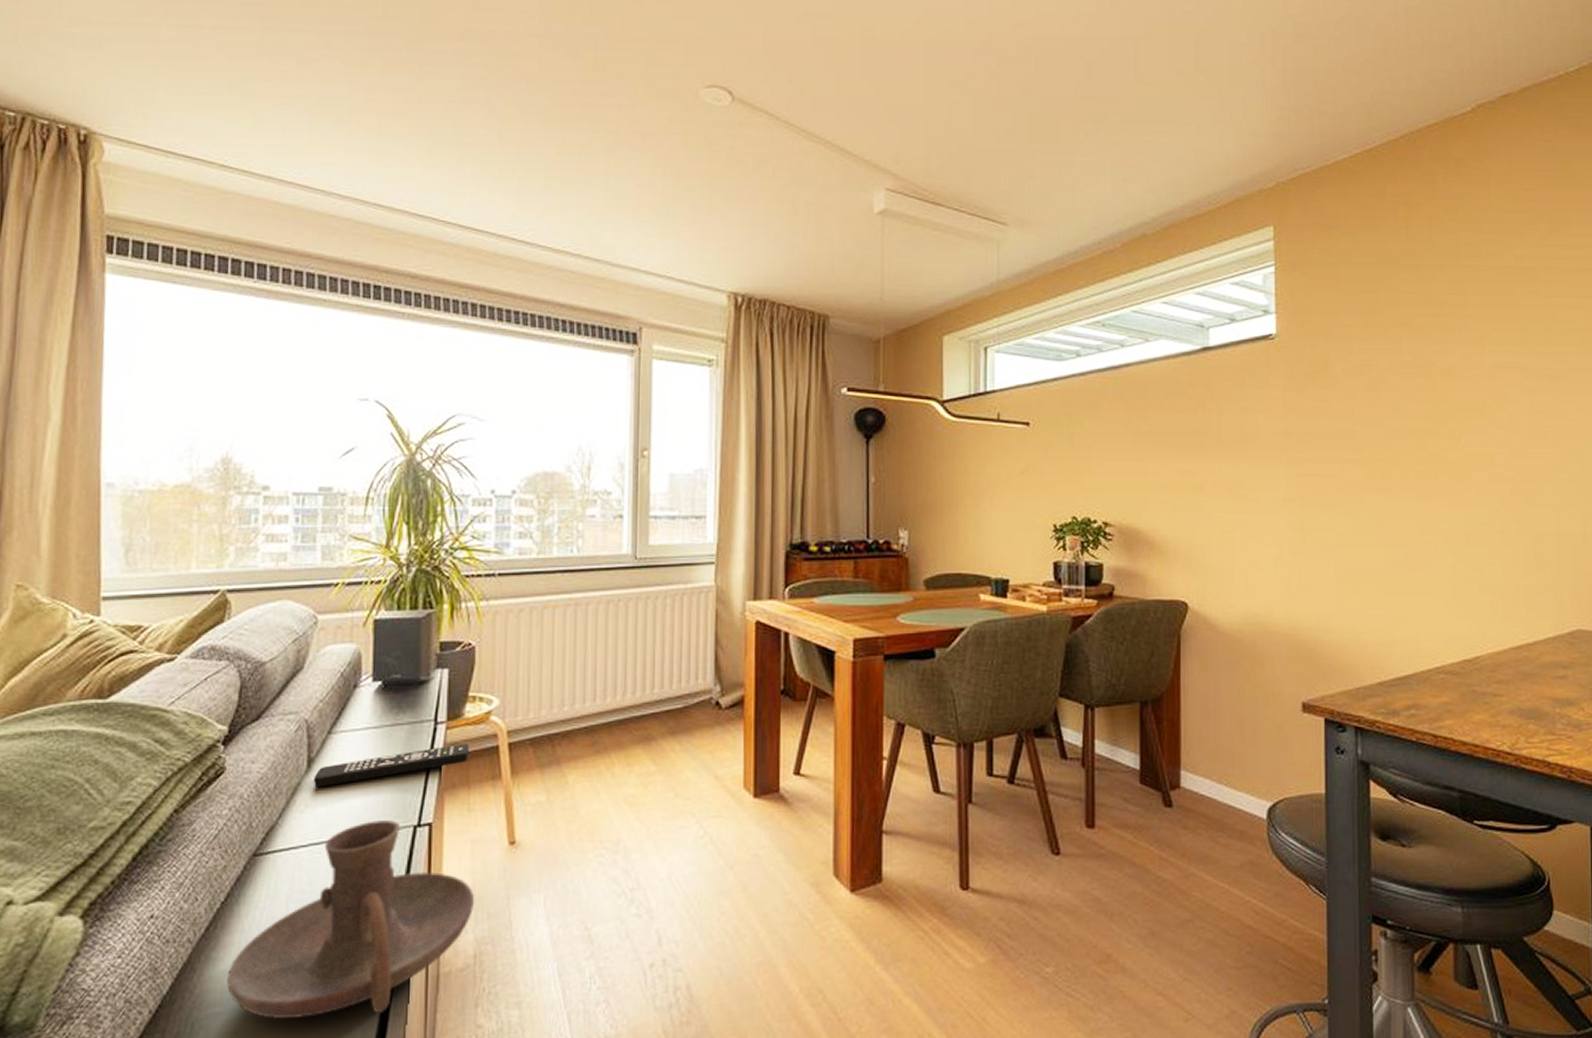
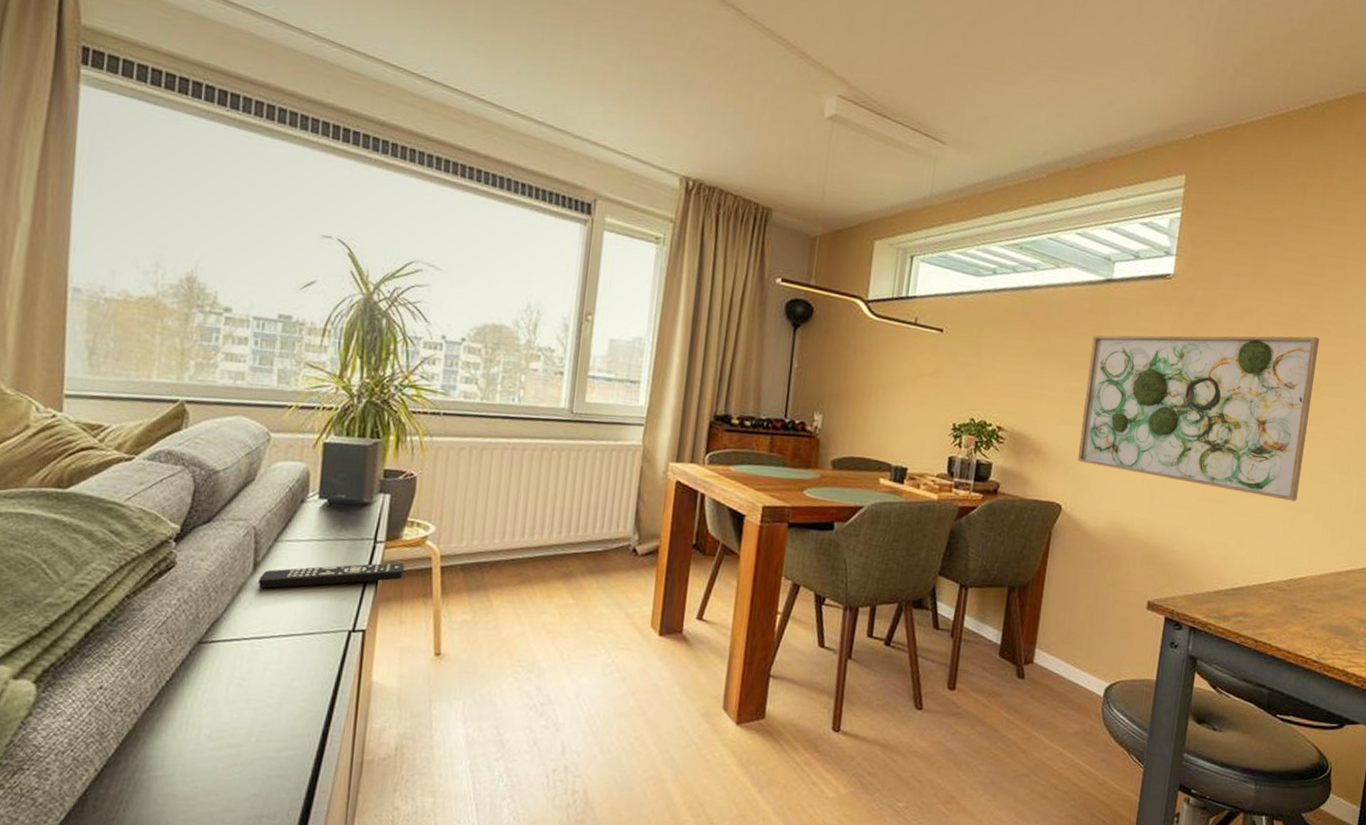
candle holder: present [226,820,475,1019] -> none [167,622,400,790]
wall art: none [1196,383,1456,570] -> present [1077,335,1319,501]

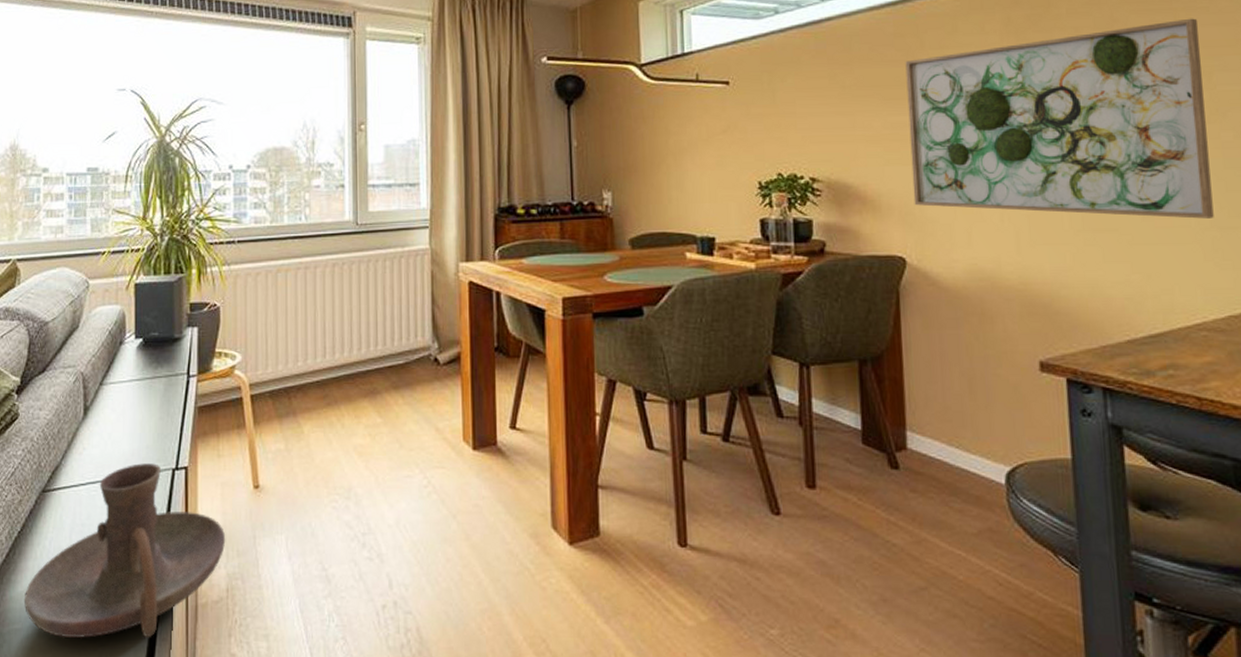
candle holder: none [167,622,400,790] -> present [23,463,226,638]
remote control: present [257,562,405,589] -> none [88,395,218,433]

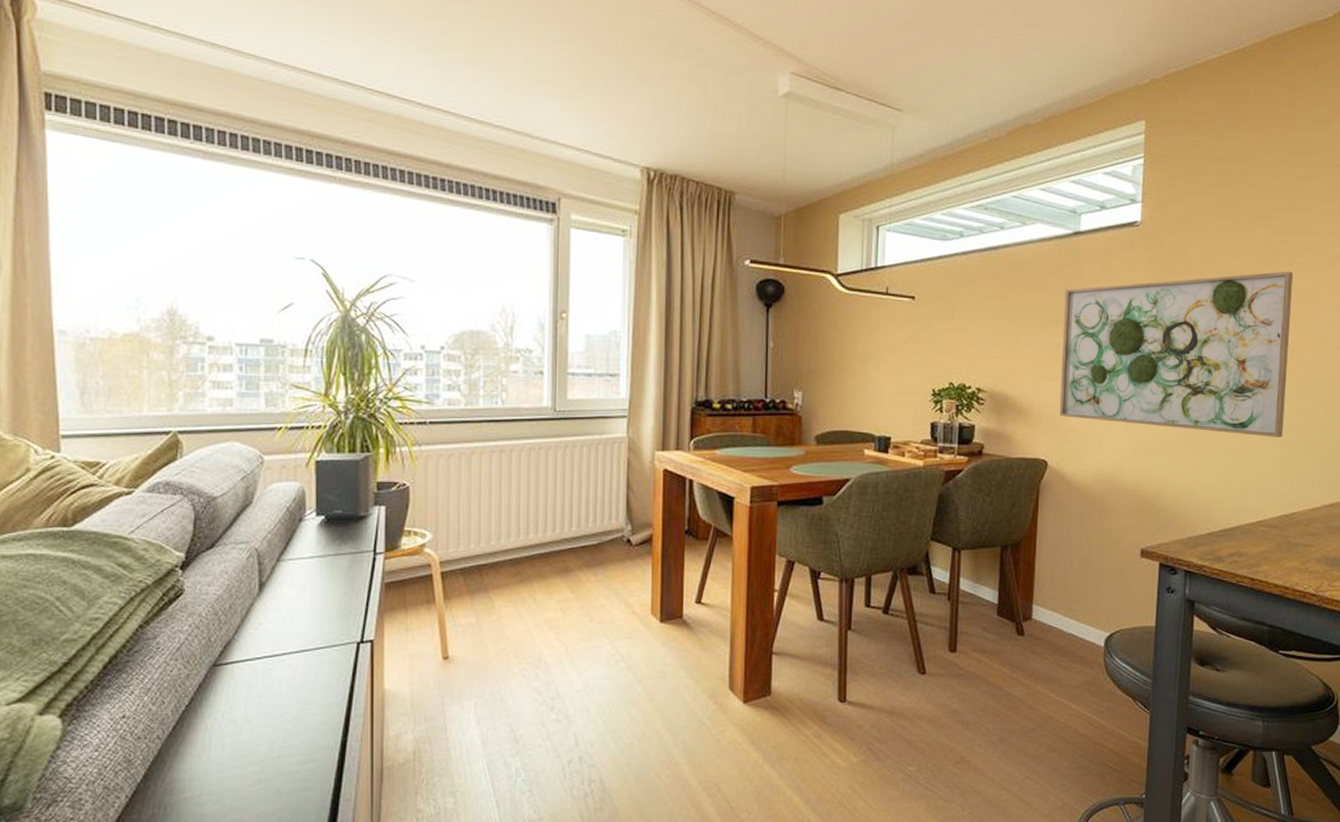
candle holder: present [23,463,226,638] -> none [193,637,413,803]

